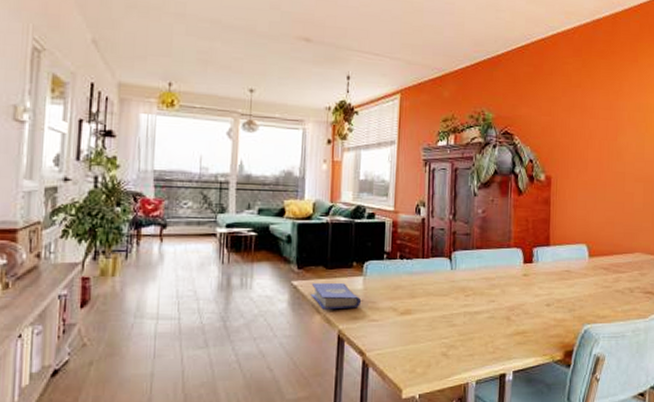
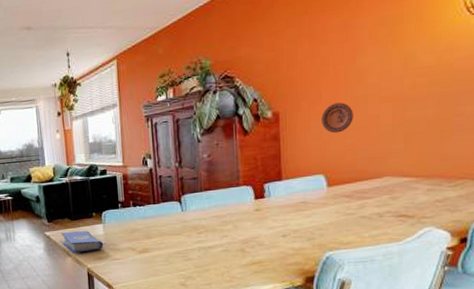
decorative plate: none [587,176,613,205] -> present [322,102,353,133]

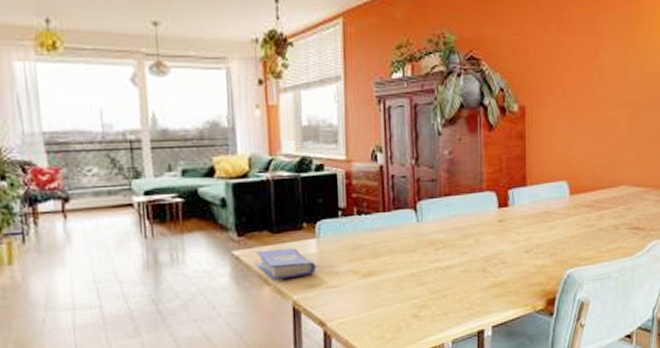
decorative plate: present [322,102,353,133] -> none [566,101,595,135]

